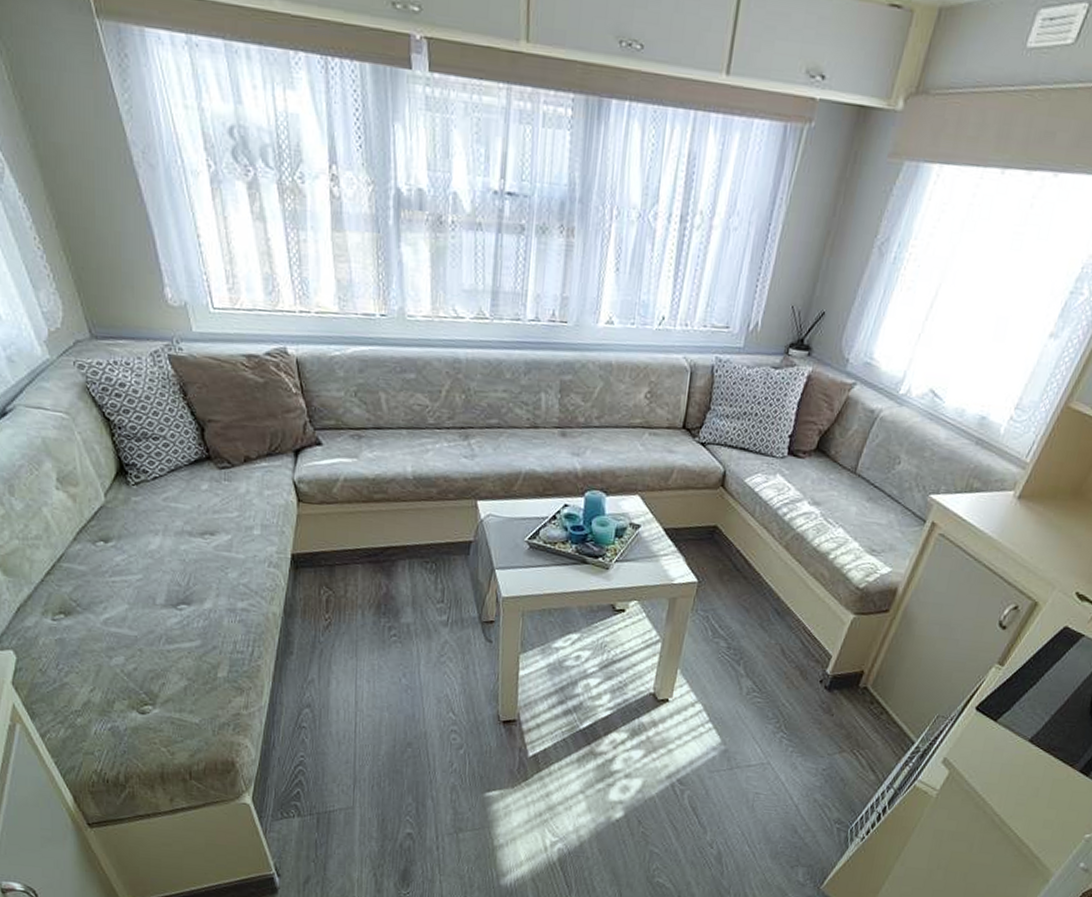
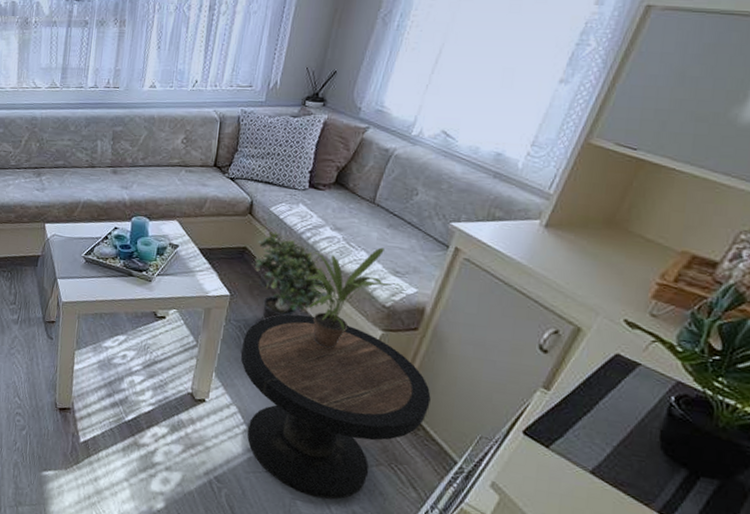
side table: none [707,601,896,790] -> present [240,314,431,499]
potted plant: none [722,506,809,609] -> present [251,231,334,321]
potted plant: none [781,523,867,636] -> present [307,247,392,349]

